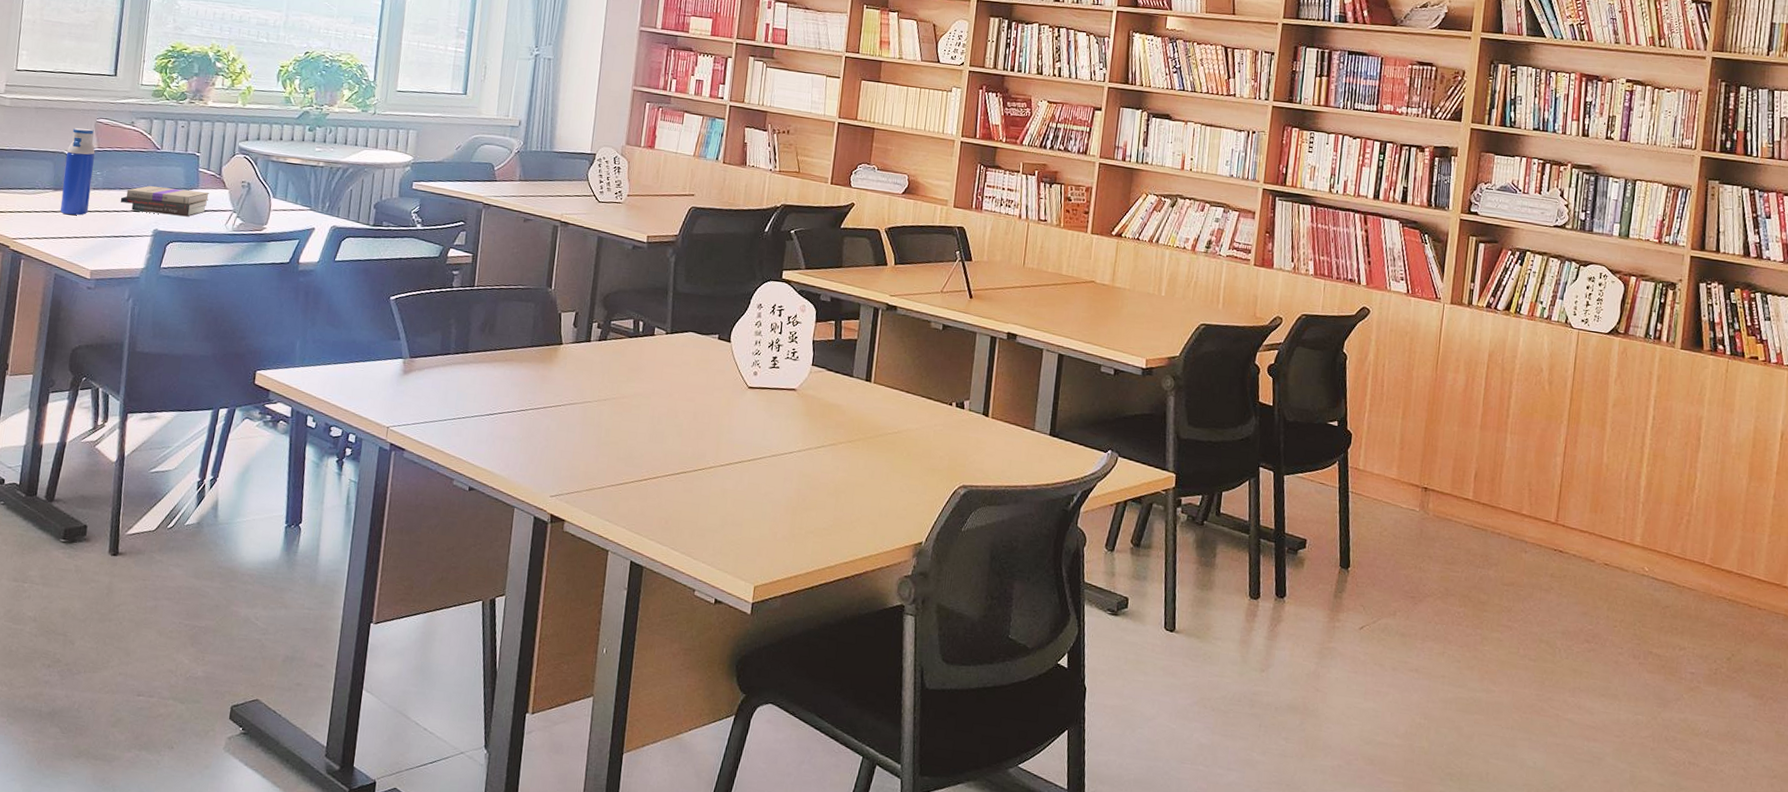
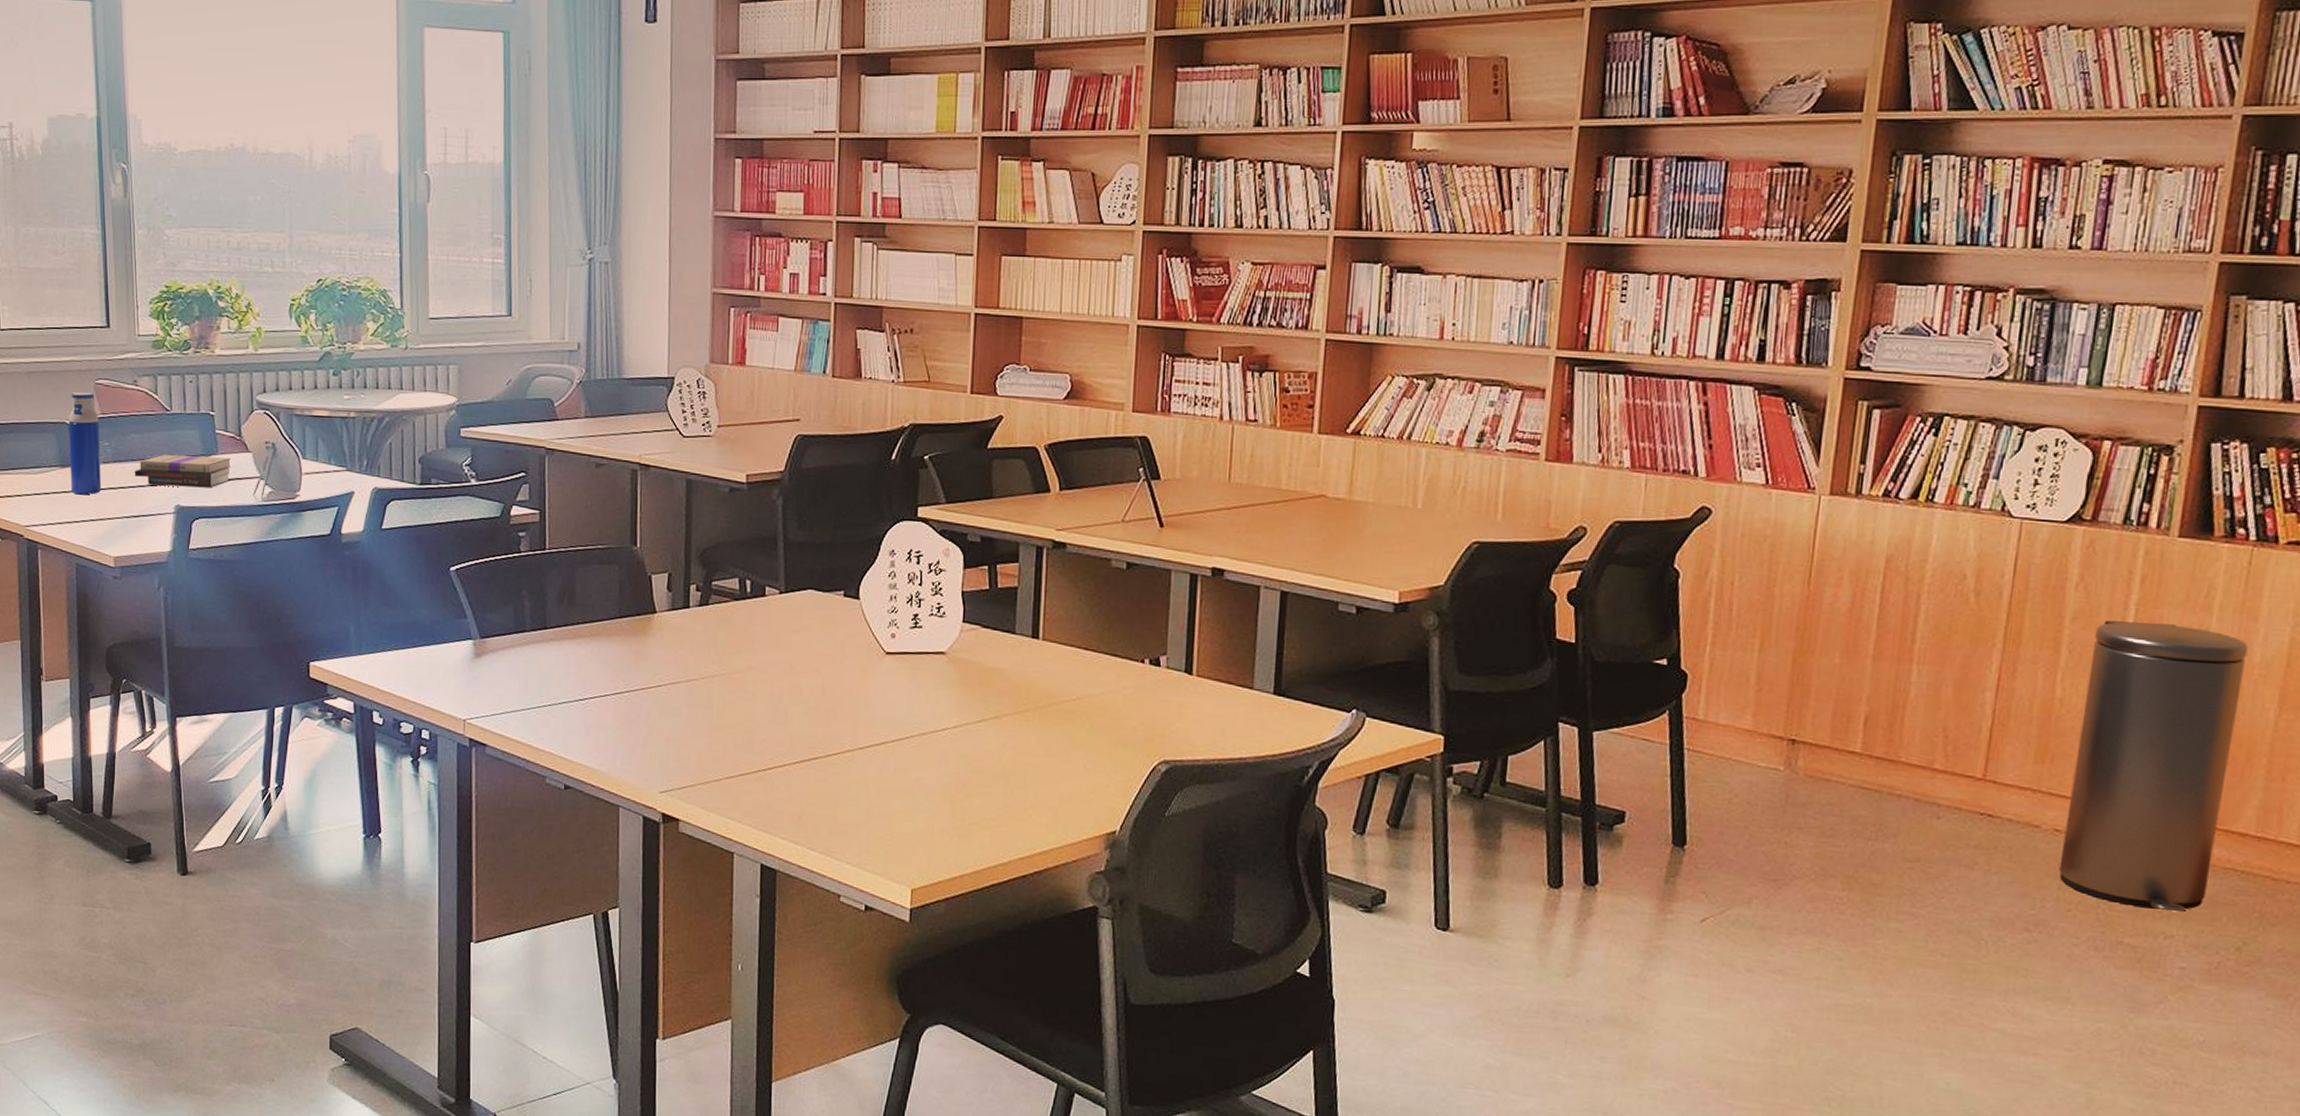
pedal bin: none [1608,407,1728,630] -> present [2059,620,2249,913]

